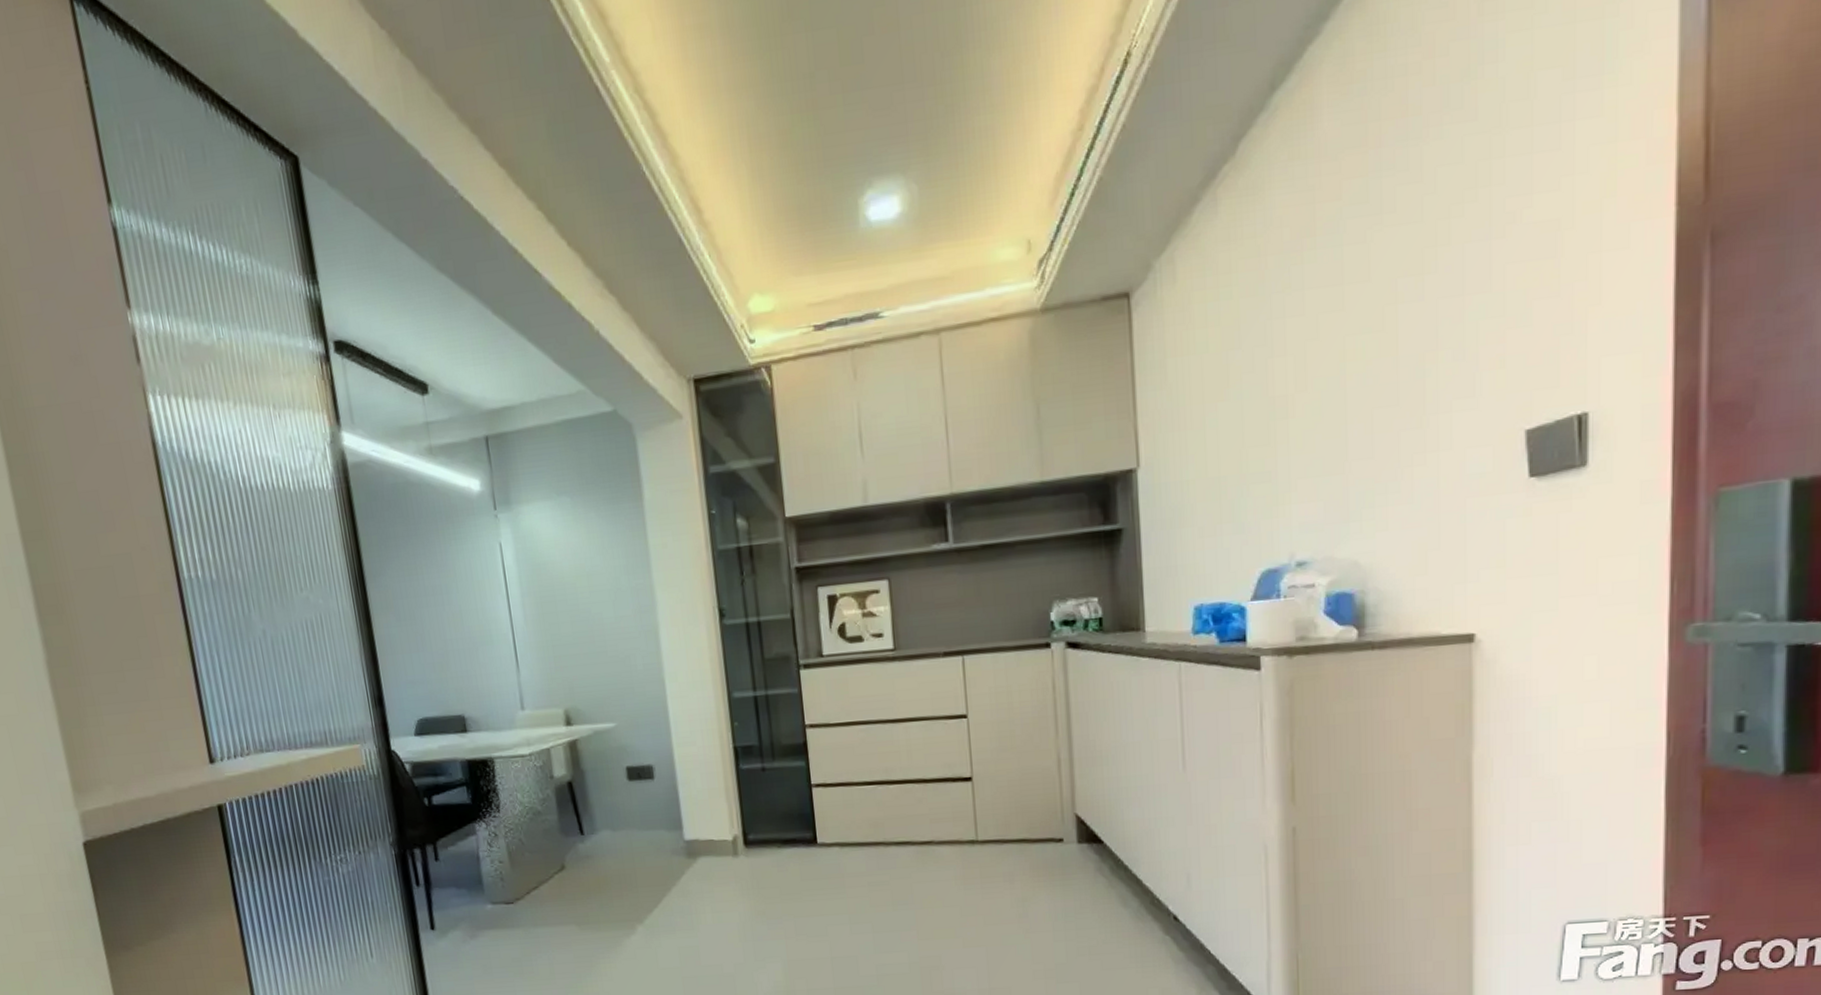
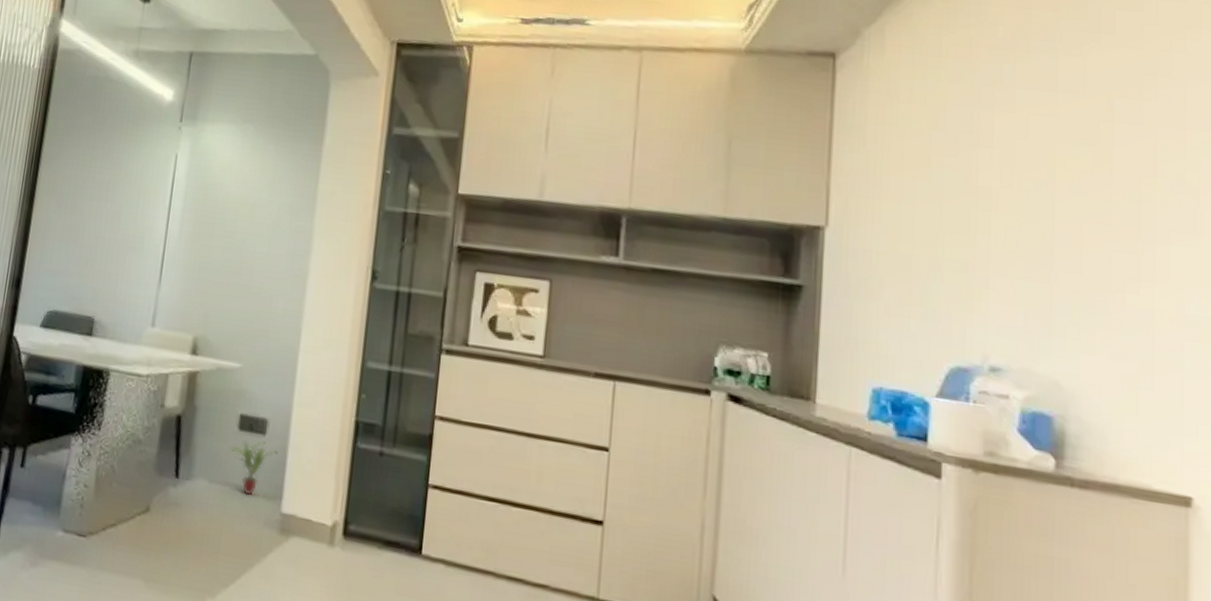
potted plant: none [625,785,669,833] -> present [231,441,278,495]

